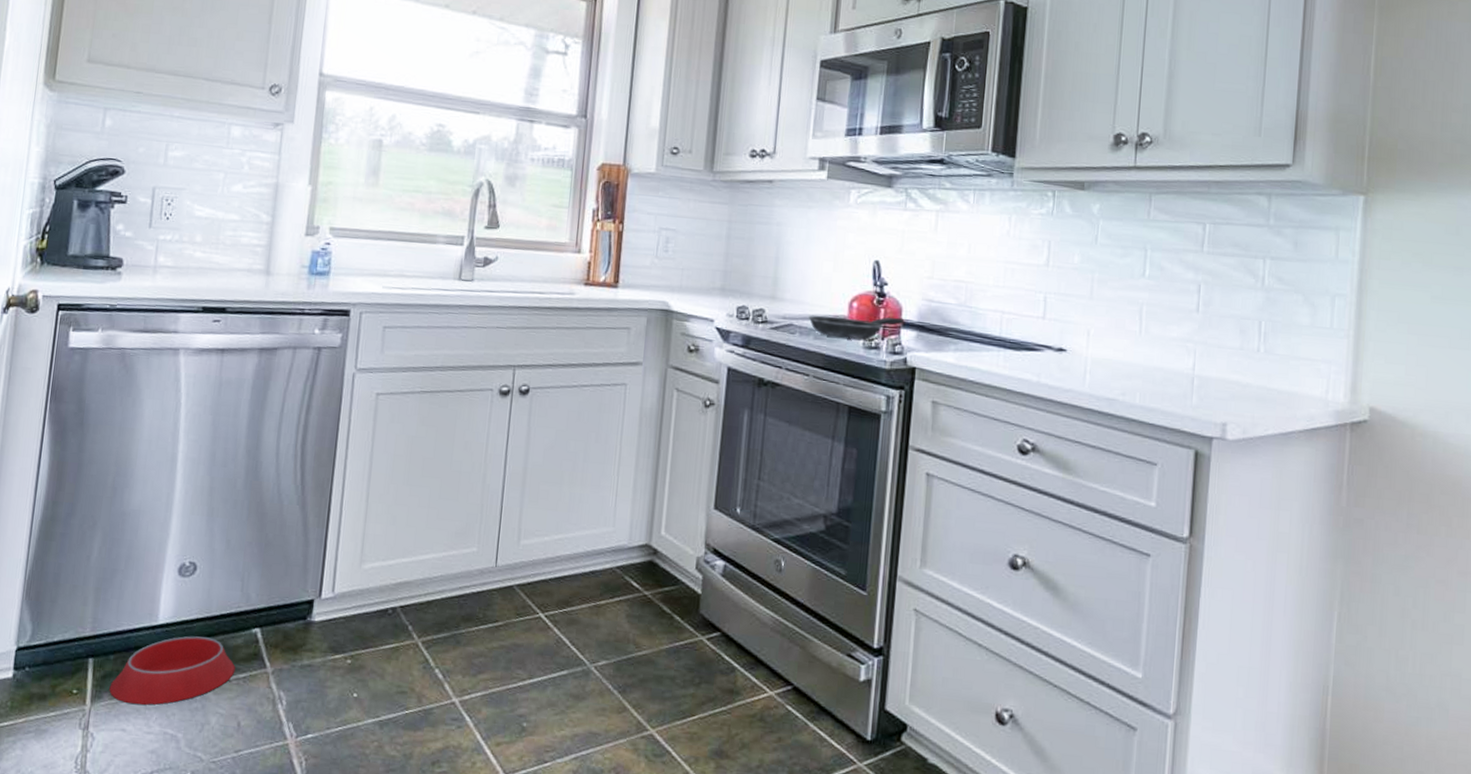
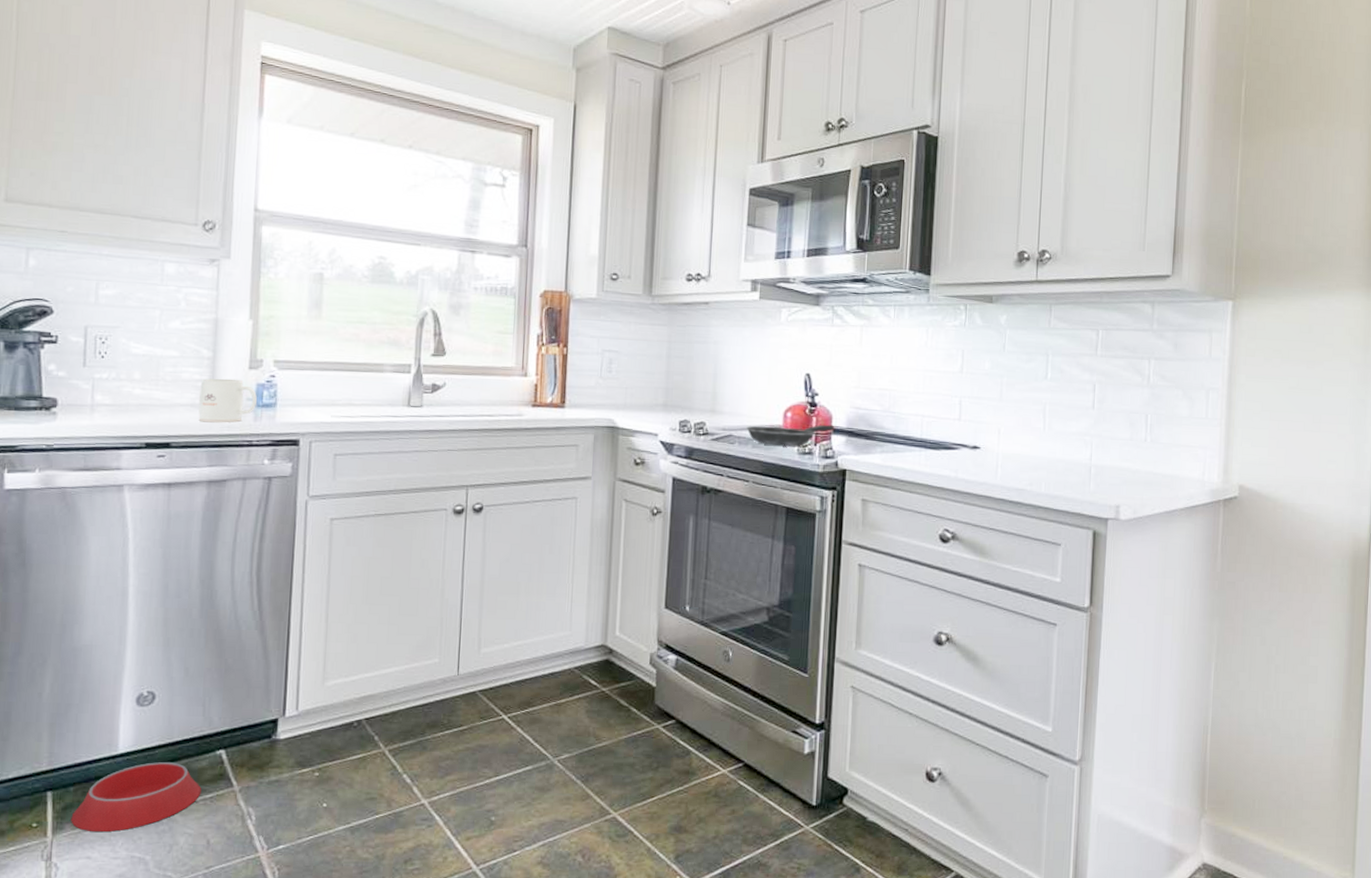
mug: none [254,243,312,290] -> present [198,378,257,423]

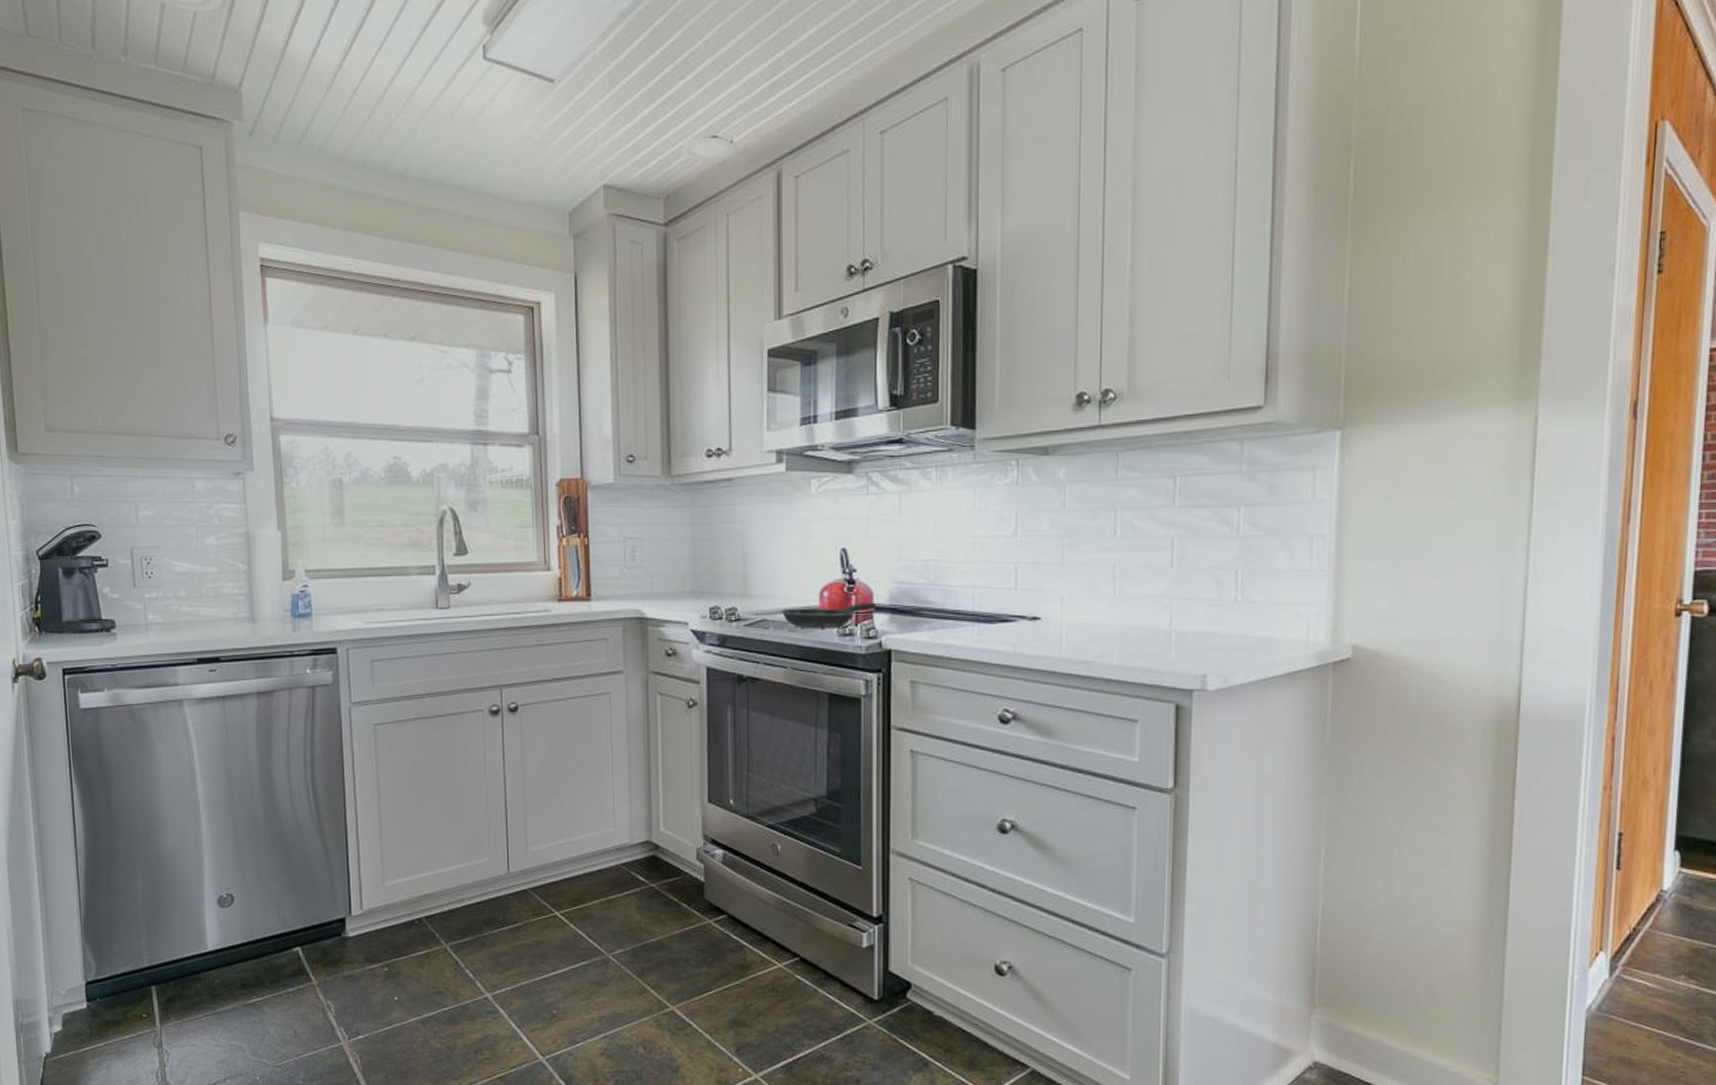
pet bowl: present [71,762,202,832] -> none [174,959,284,1022]
mug: present [198,378,257,423] -> none [239,591,293,635]

